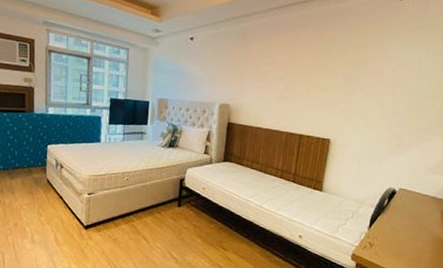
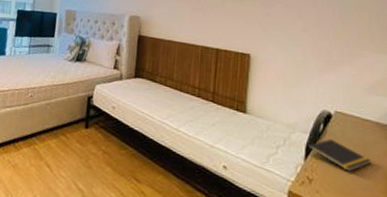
notepad: none [372,211,424,237] -> present [308,138,371,172]

